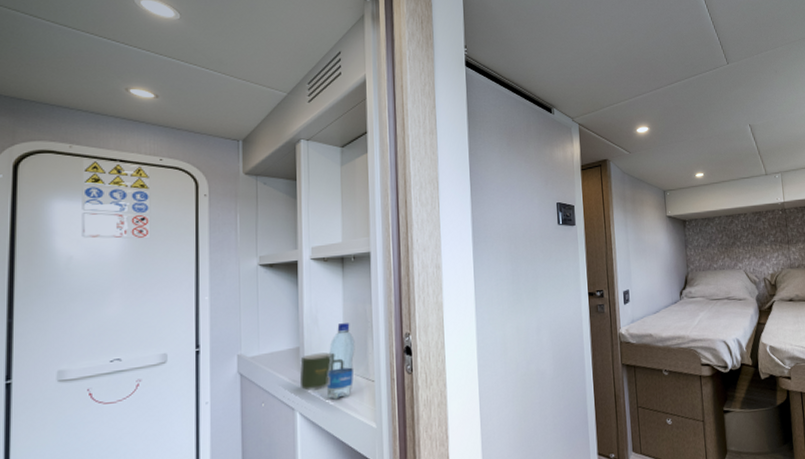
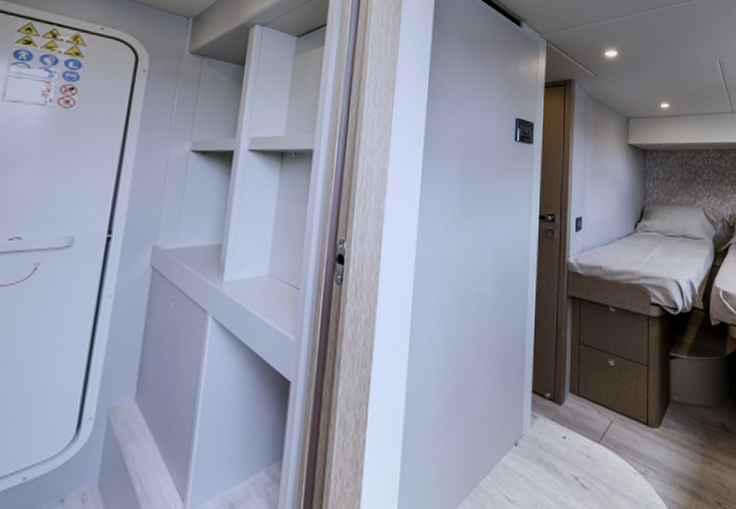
mug: present [300,352,331,391] -> none [217,252,256,293]
bottle: present [326,323,355,400] -> none [244,222,284,305]

